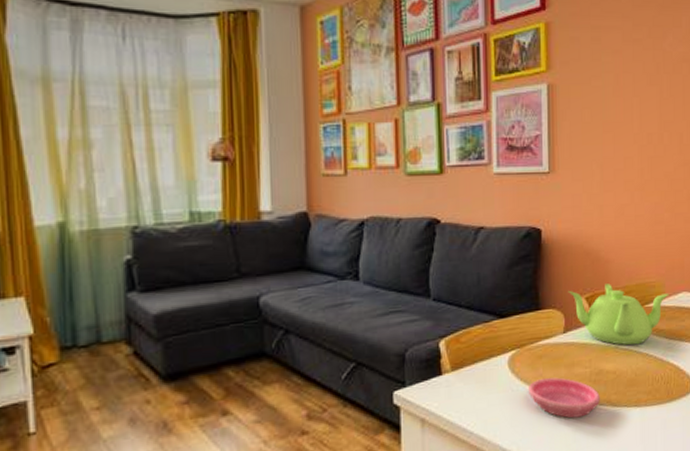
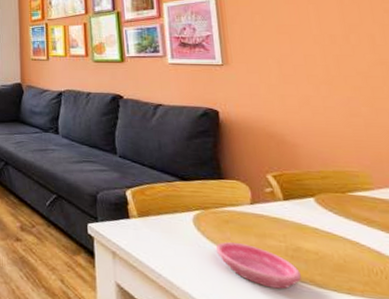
teapot: present [568,284,669,345] -> none [252,166,379,231]

